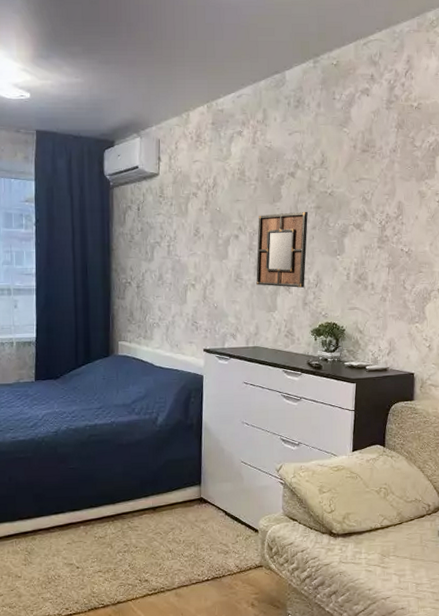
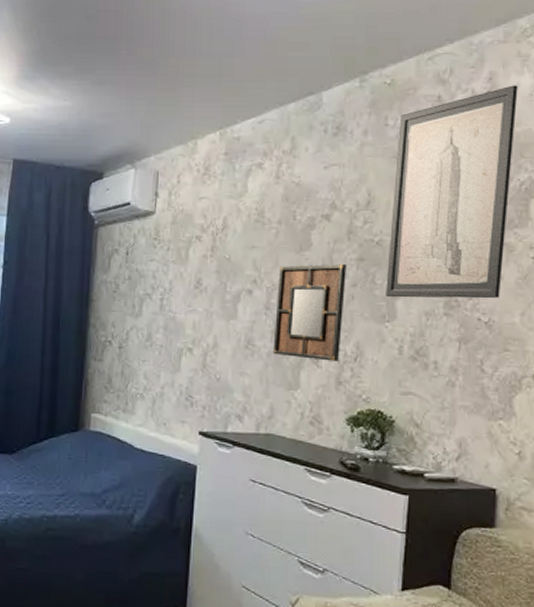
wall art: none [337,66,428,236] -> present [386,85,518,299]

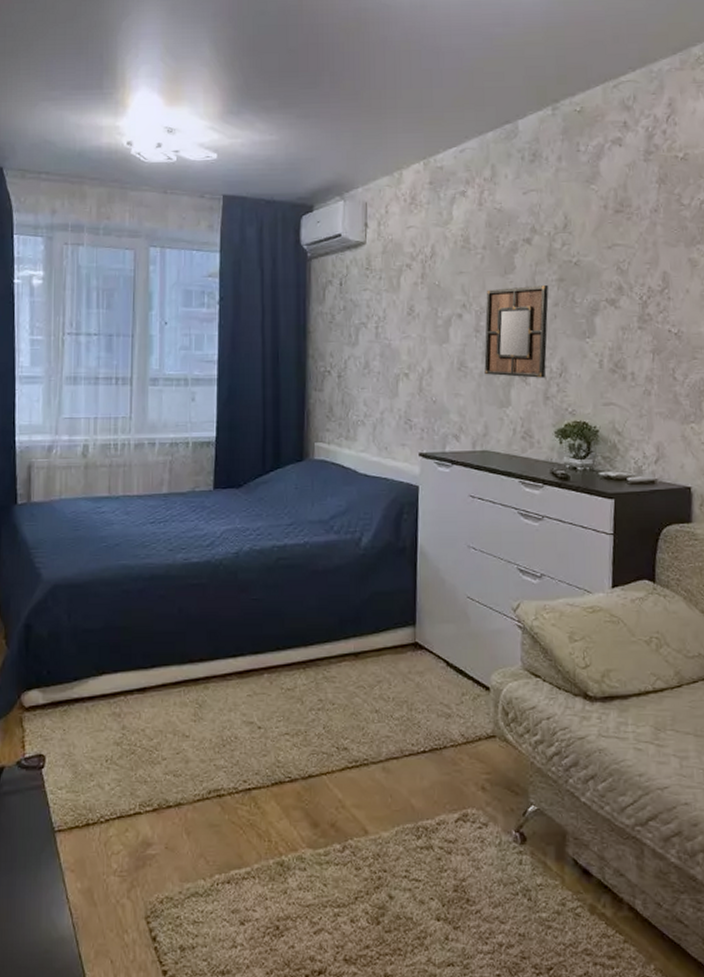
wall art: present [386,85,518,299] -> none [585,110,695,315]

